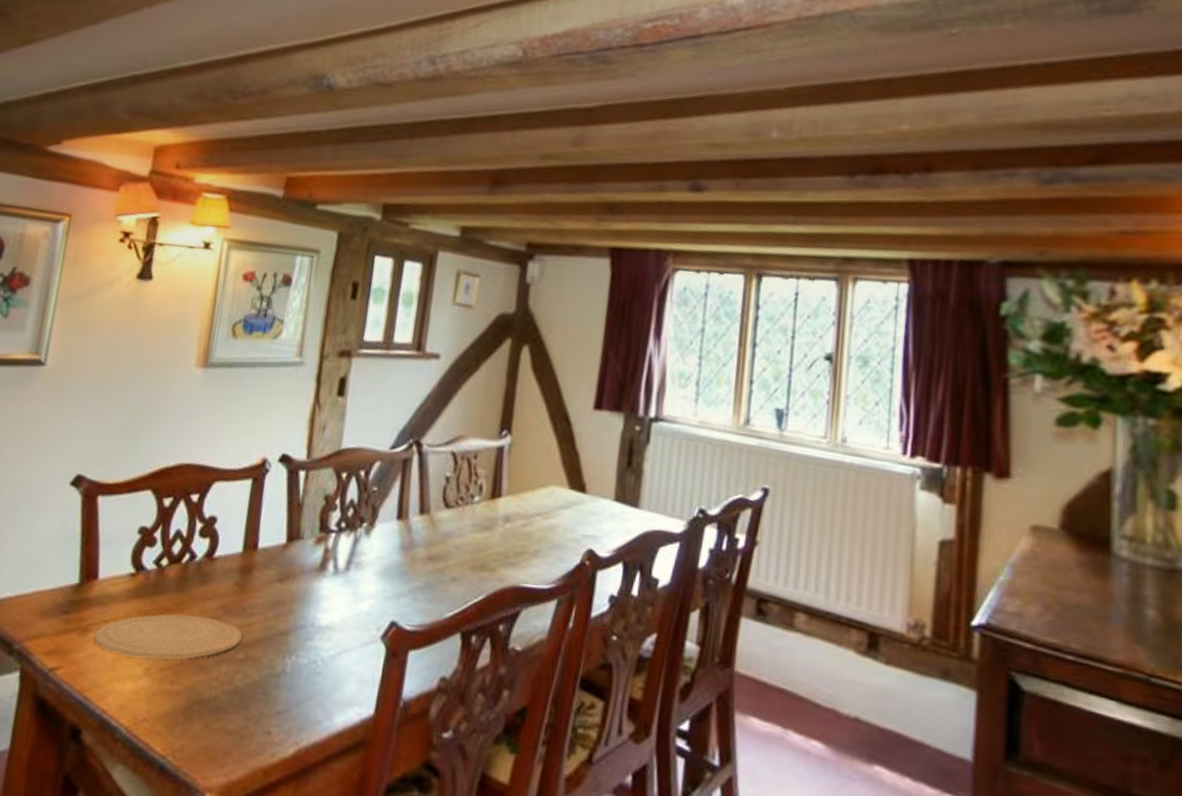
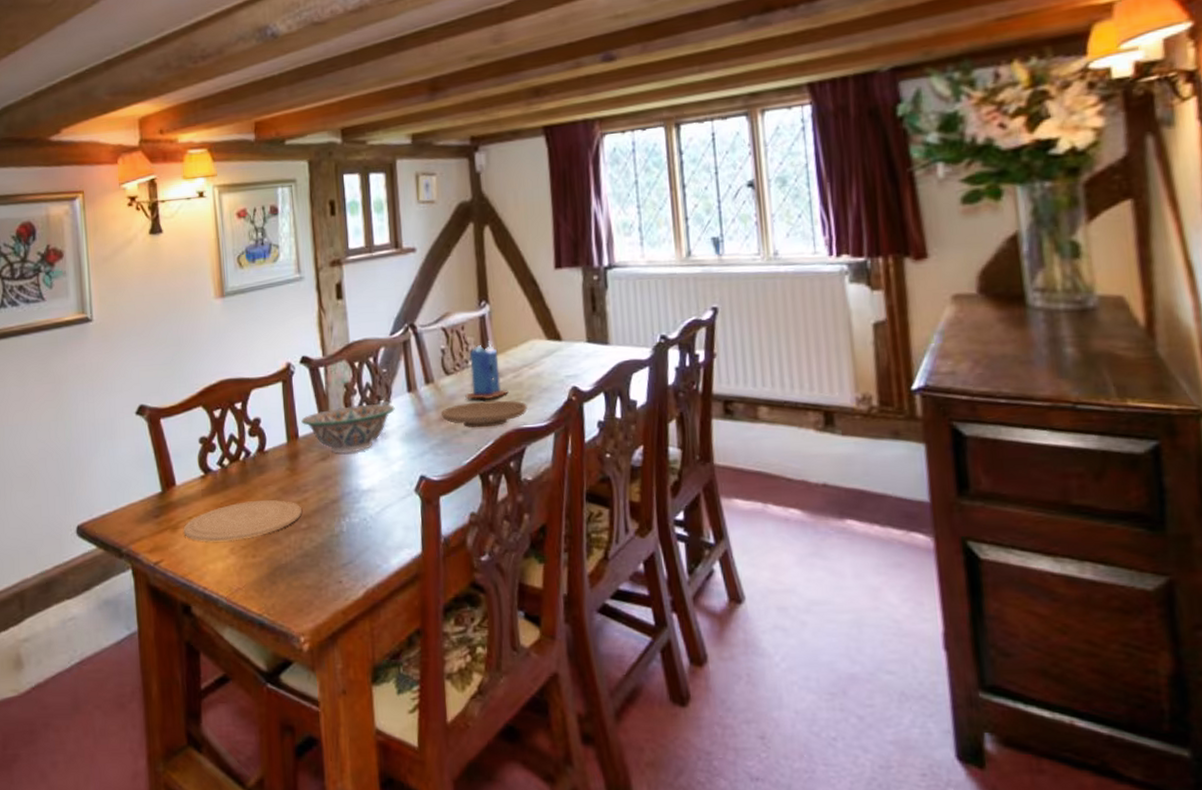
decorative bowl: none [264,522,378,580] -> present [301,403,395,454]
plate: none [430,545,532,579] -> present [440,400,527,428]
candle: none [462,477,514,547] -> present [465,341,509,400]

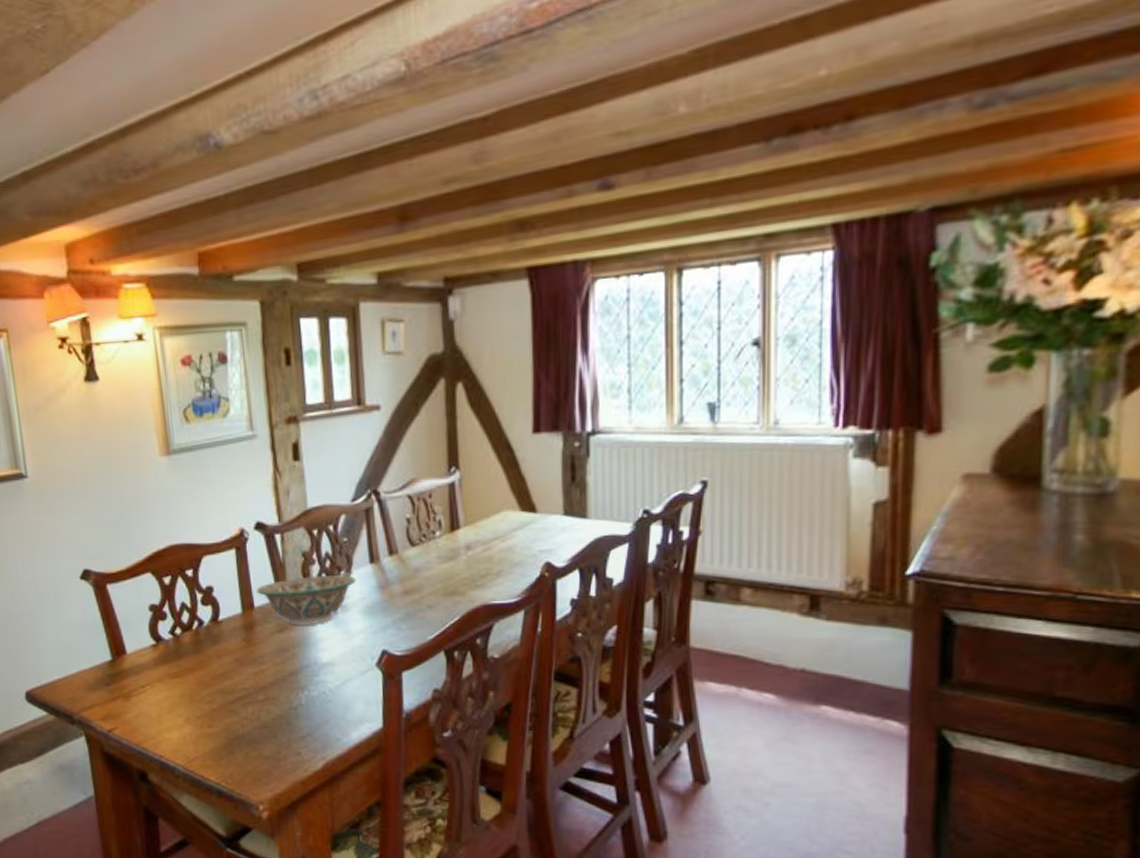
plate: present [183,499,302,542] -> none [136,670,259,711]
plate: present [440,400,527,428] -> none [404,574,497,603]
candle: present [465,341,509,400] -> none [431,510,477,574]

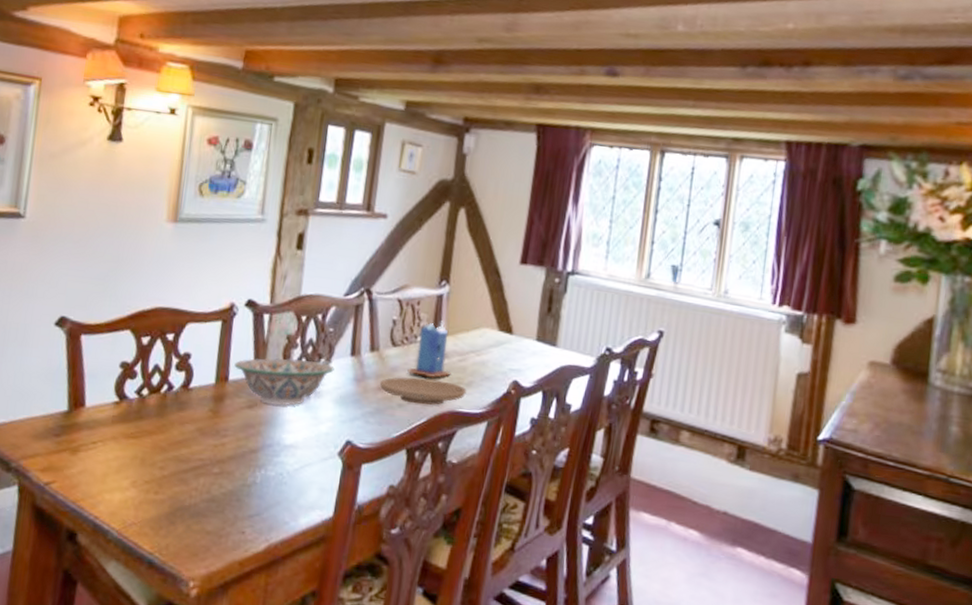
plate: none [404,574,497,603] -> present [379,377,467,405]
candle: none [431,510,477,574] -> present [407,321,451,378]

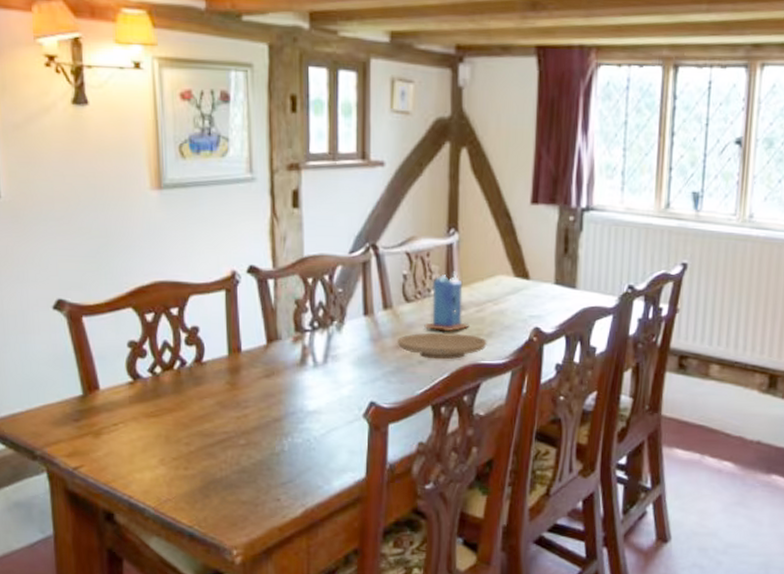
decorative bowl: present [234,358,335,406] -> none [245,323,349,373]

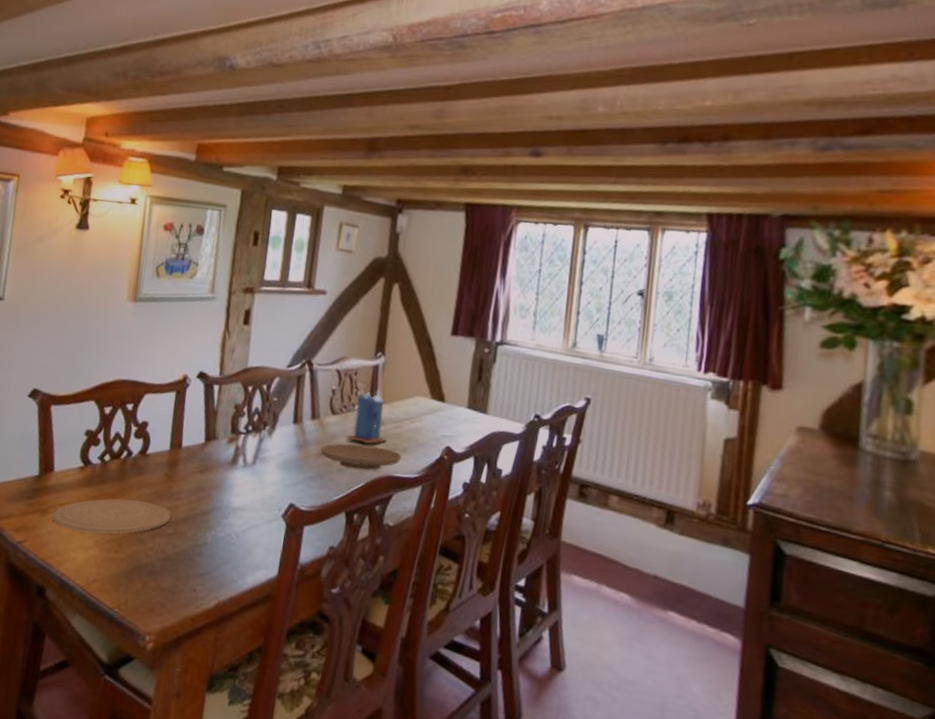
plate: none [107,412,241,452] -> present [52,498,171,534]

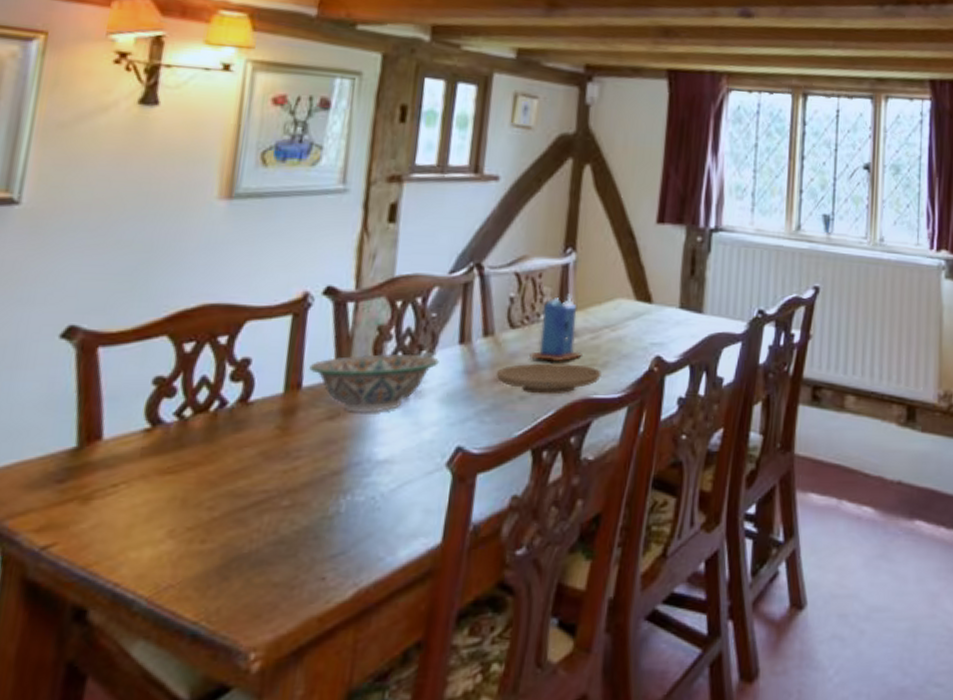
plate: present [52,498,171,534] -> none [99,465,287,520]
decorative bowl: none [187,425,278,471] -> present [309,353,439,413]

